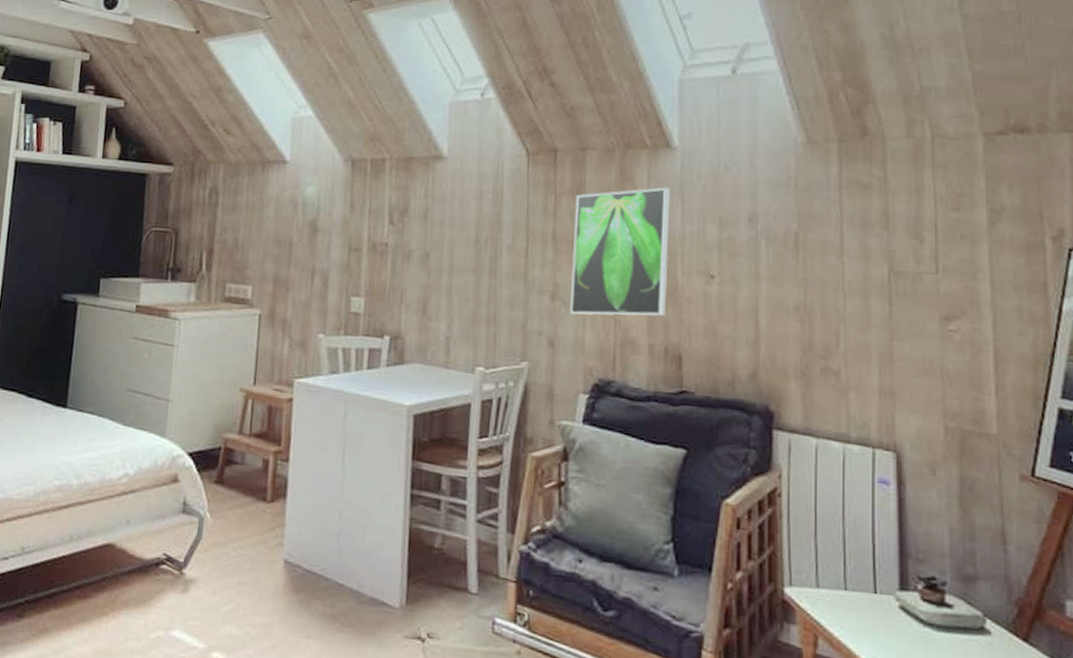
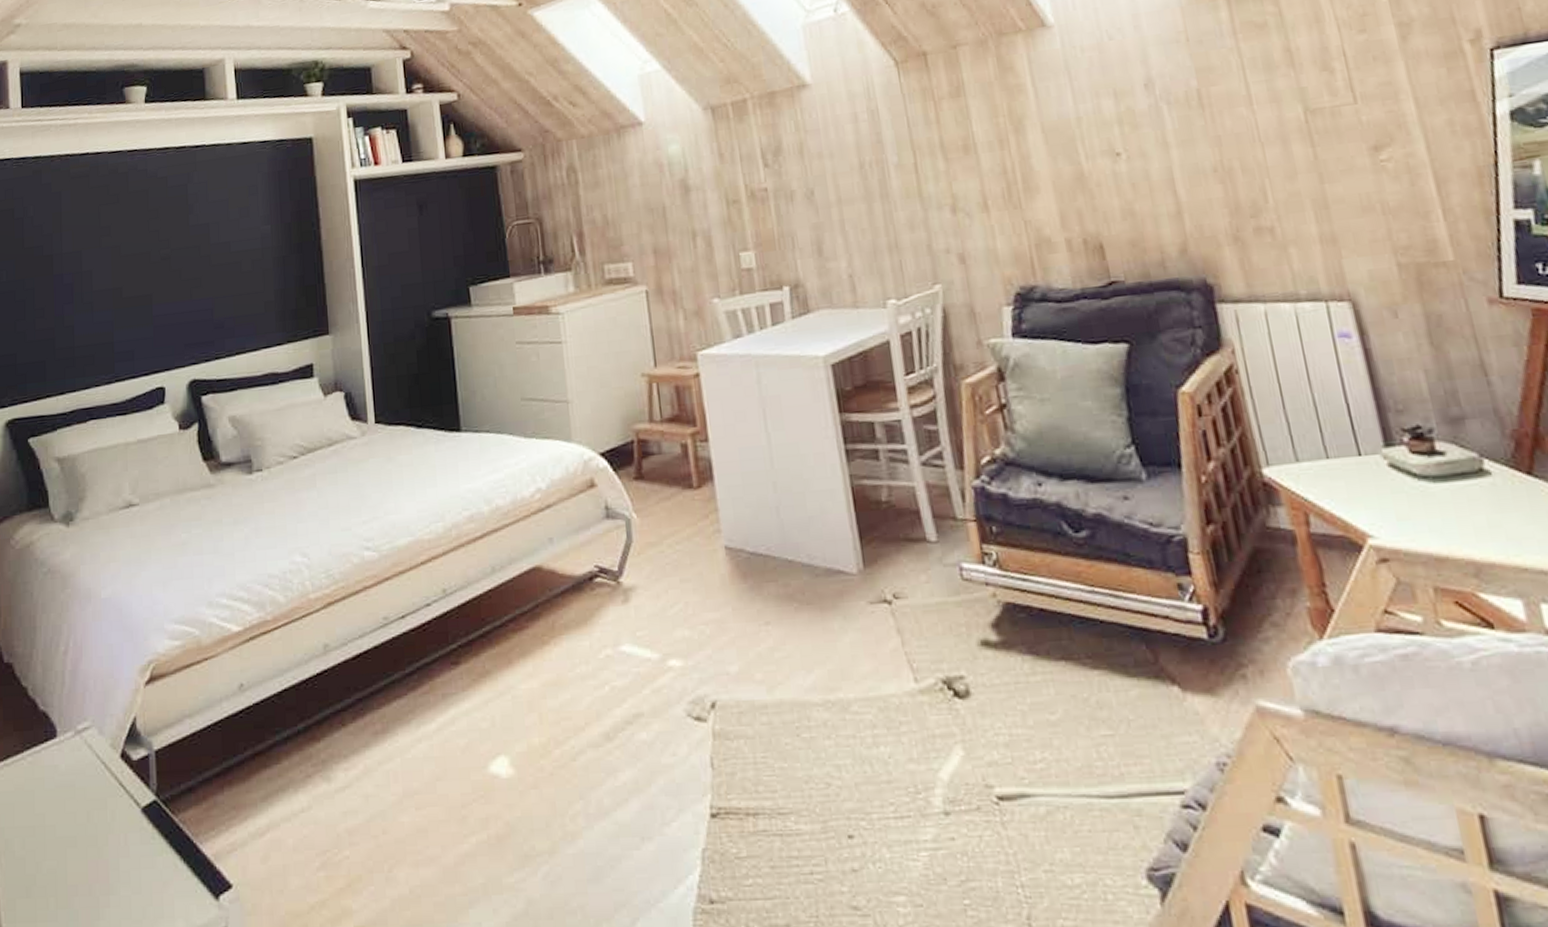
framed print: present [570,187,671,316] -> none [956,68,1077,225]

